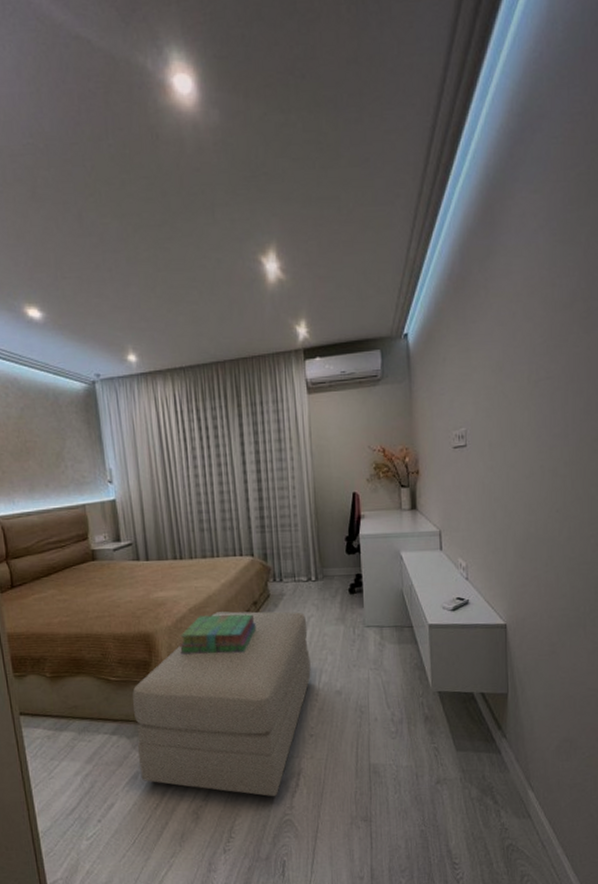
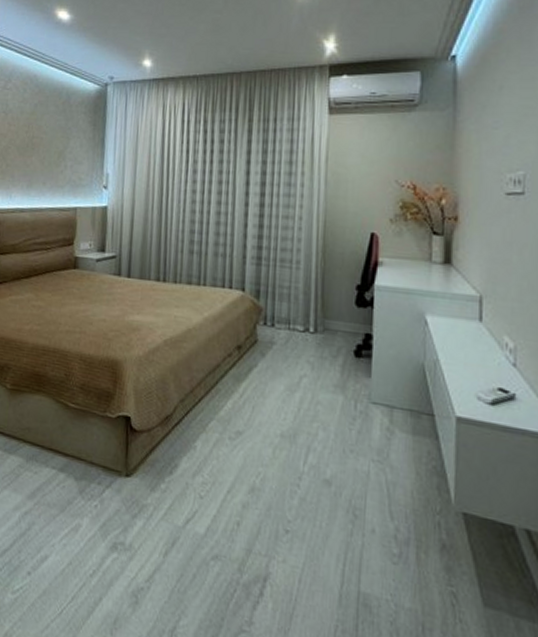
ottoman: present [132,611,311,797] -> none [82,350,298,603]
stack of books: present [180,614,257,655] -> none [147,350,237,405]

